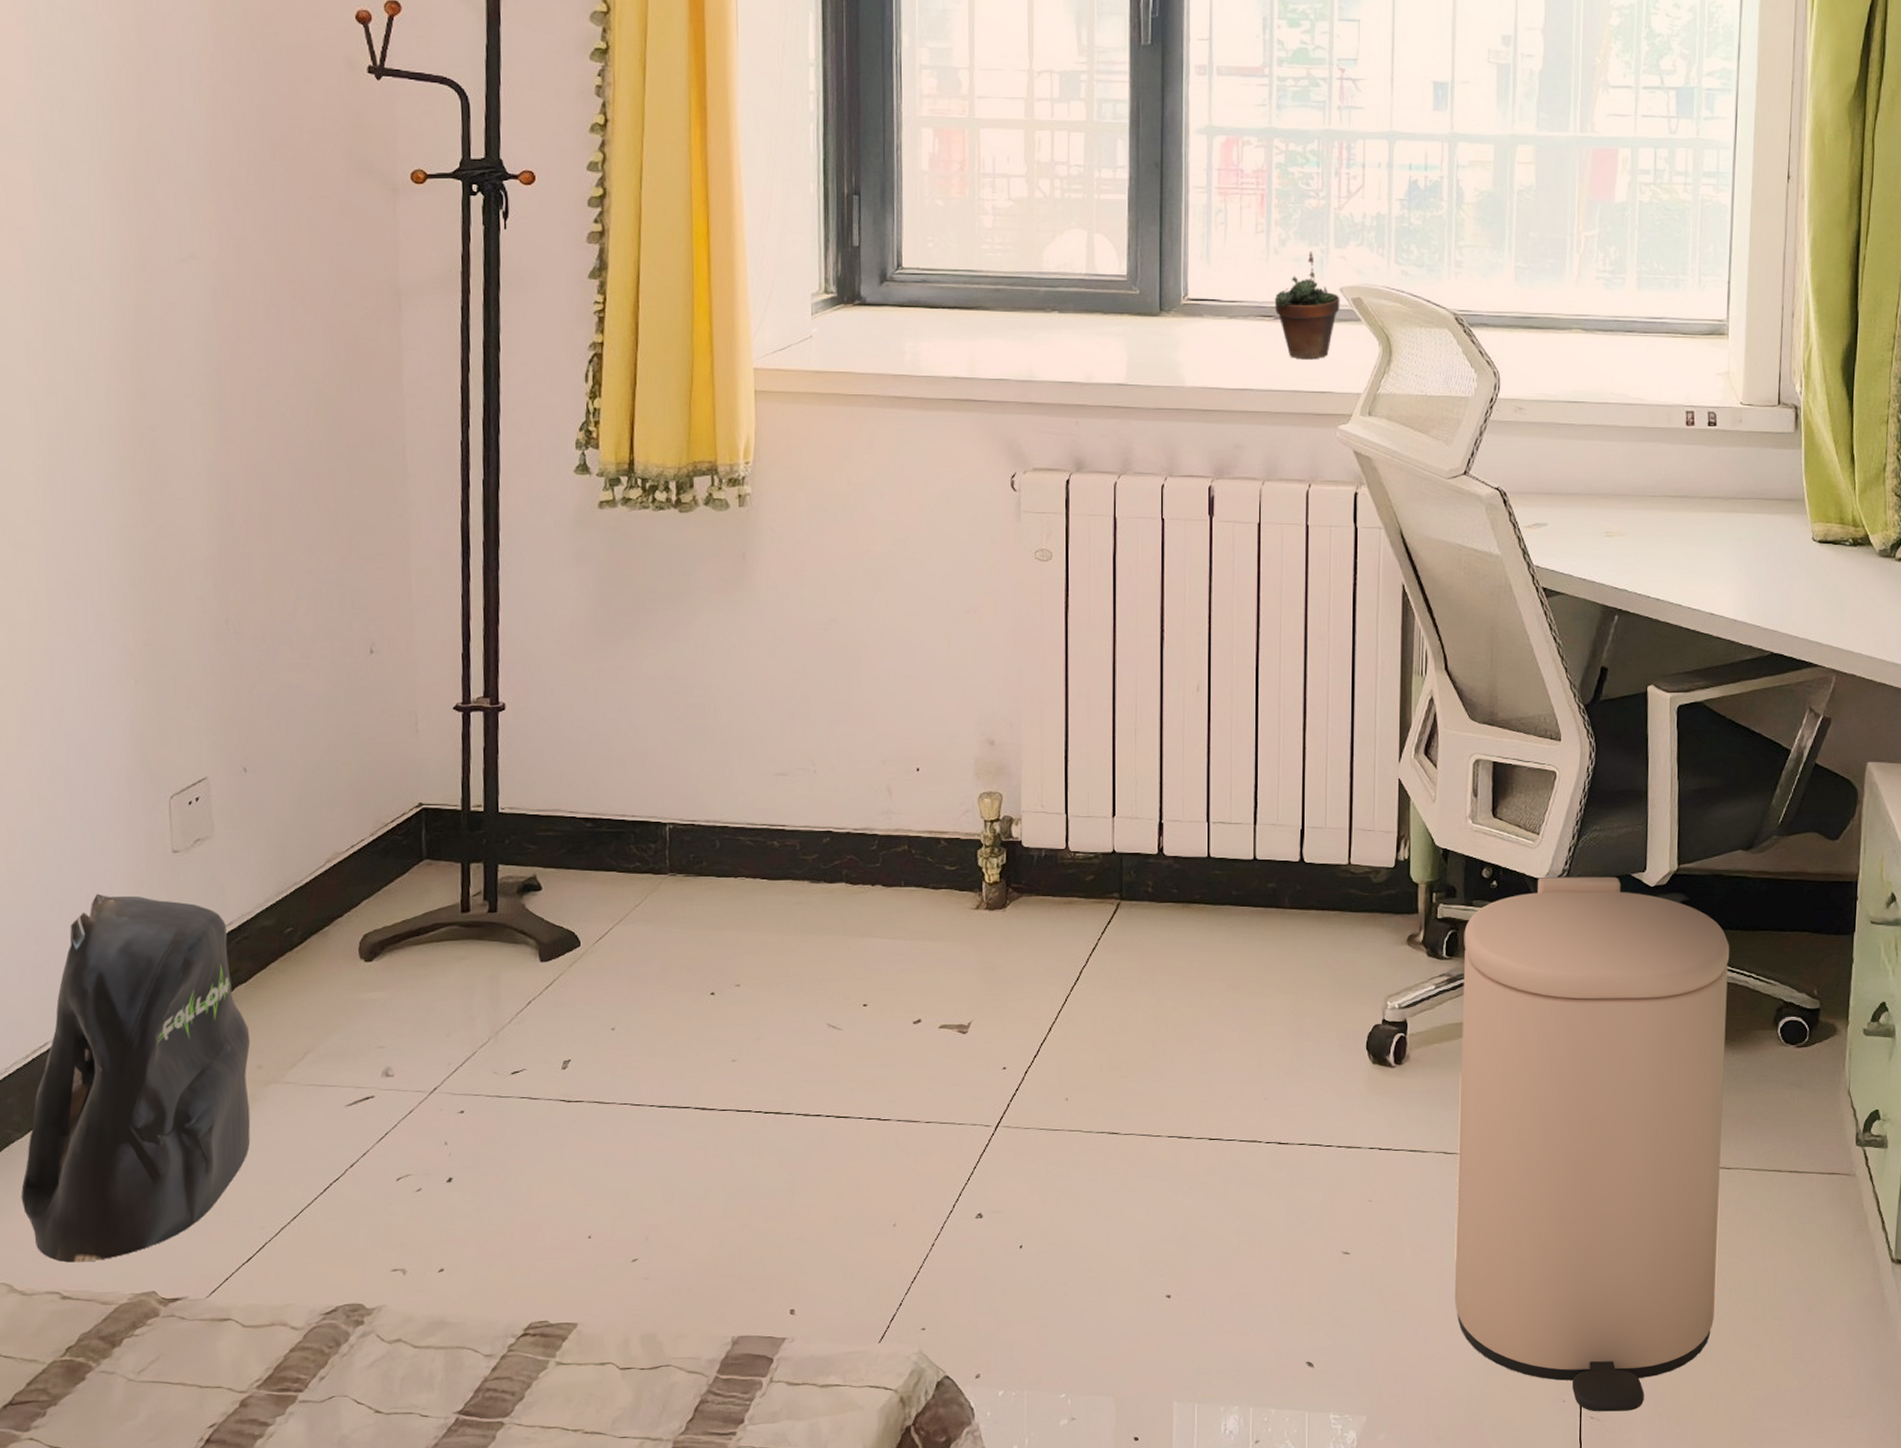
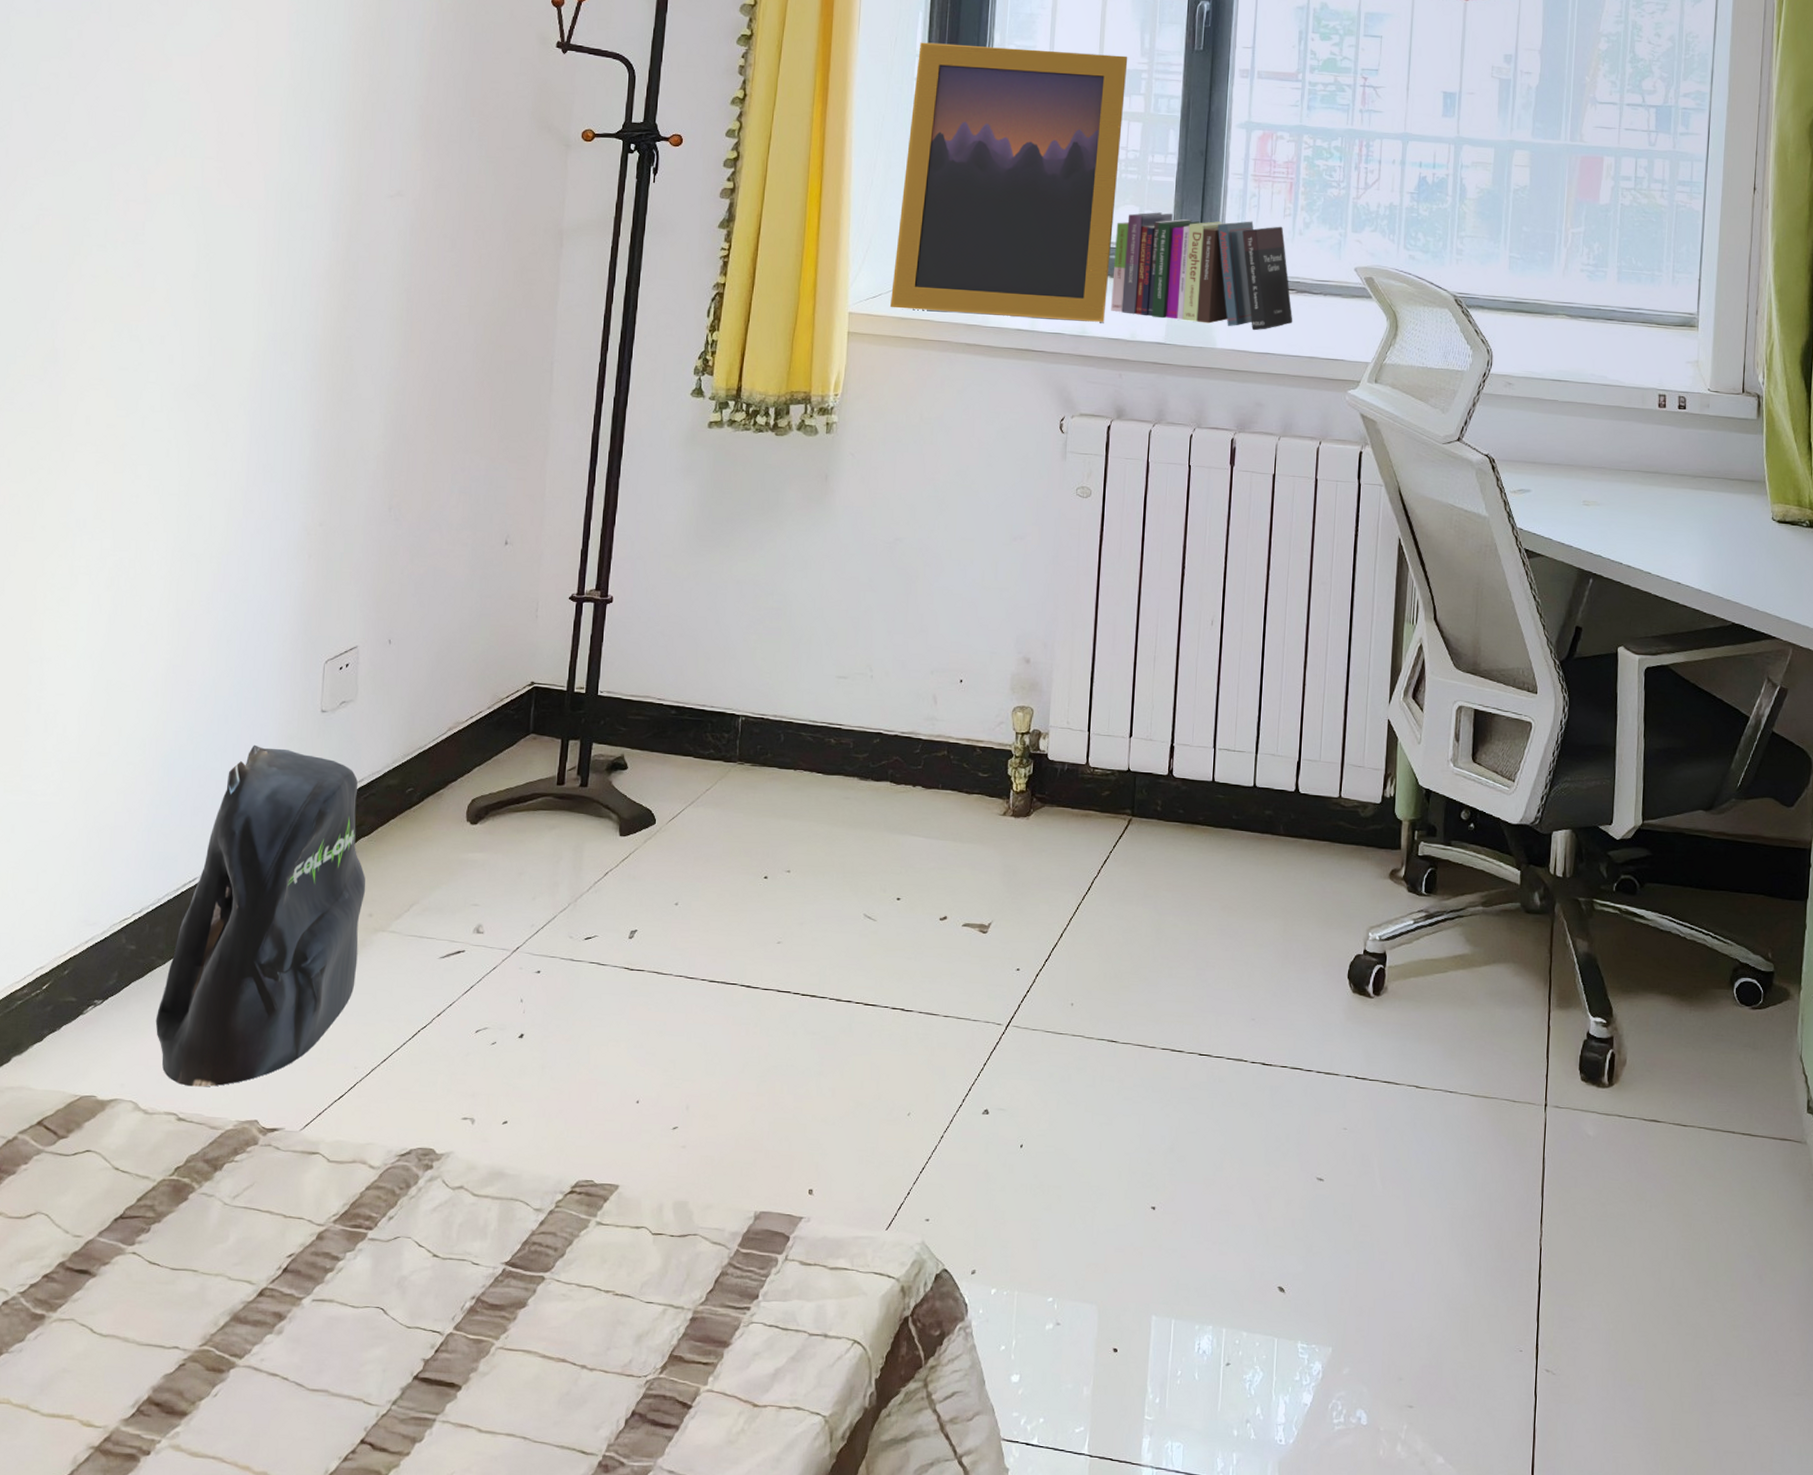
picture frame: none [802,48,1063,364] -> present [890,42,1128,322]
books: none [1061,235,1272,365] -> present [1111,212,1293,331]
succulent plant: present [1274,252,1340,360] -> none [1297,235,1355,330]
pedal bin: present [1455,876,1730,1412] -> none [1420,823,1690,1367]

